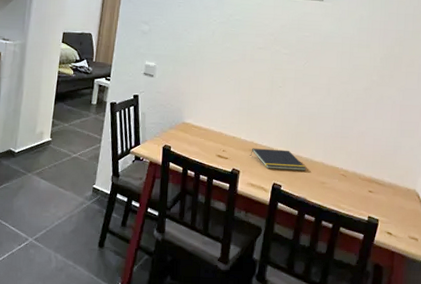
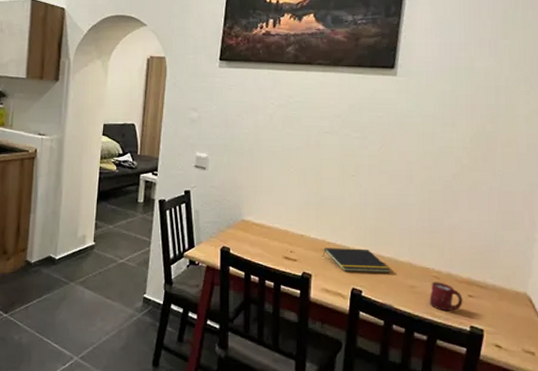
cup: none [336,179,364,204] -> present [429,281,463,312]

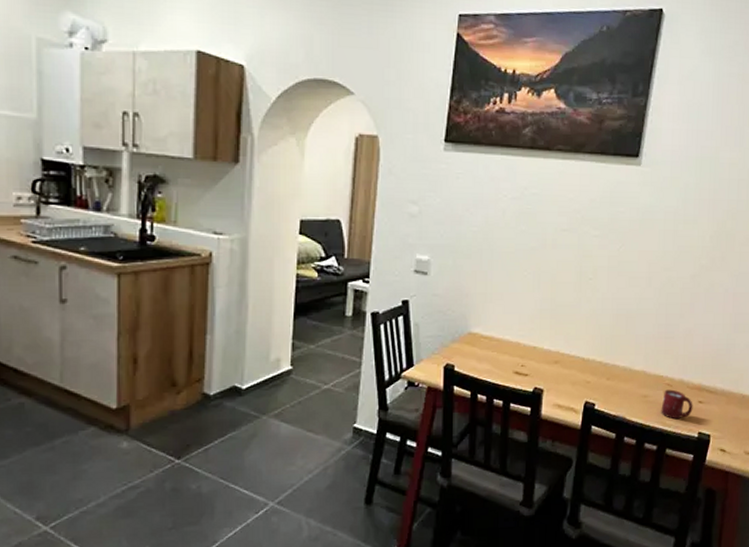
notepad: present [322,247,391,273] -> none [555,358,625,384]

